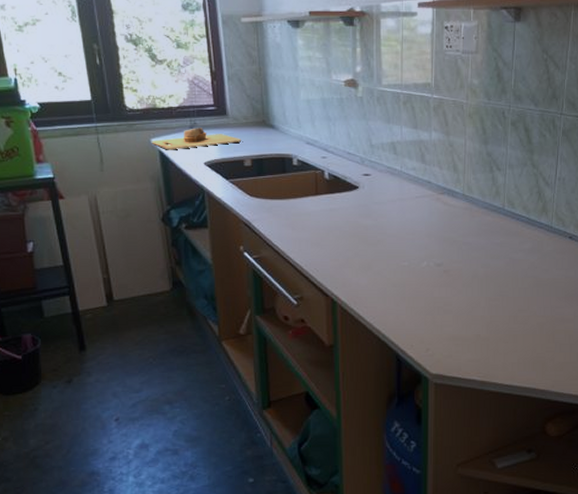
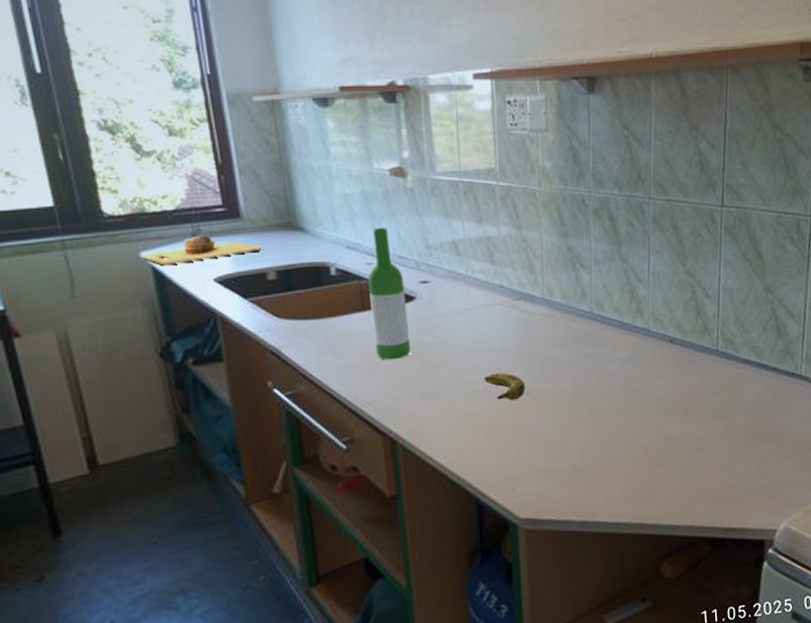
wine bottle: none [321,129,352,236] -> present [367,228,411,360]
banana: none [409,253,443,277] -> present [484,372,526,401]

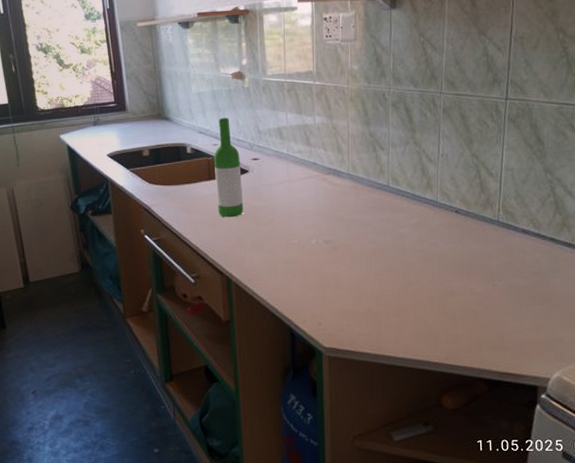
cutting board: present [140,235,263,266] -> none [60,123,140,145]
banana: present [484,372,526,401] -> none [299,231,332,253]

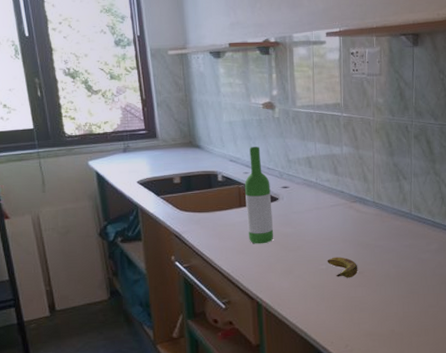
banana: none [299,231,332,253] -> present [327,257,358,278]

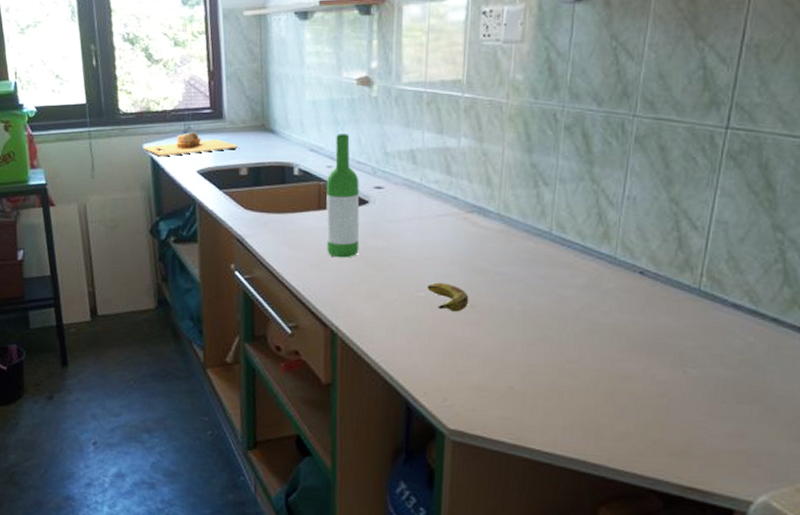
cutting board: none [88,150,171,171] -> present [143,132,239,157]

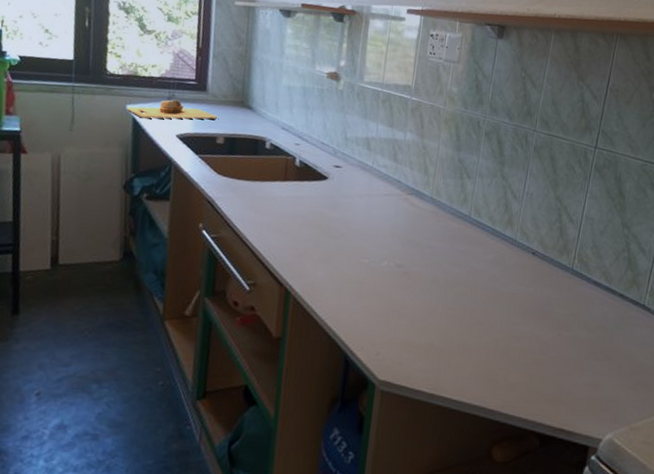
wine bottle: present [326,134,360,258] -> none [288,117,322,225]
banana: present [427,282,469,312] -> none [370,251,404,278]

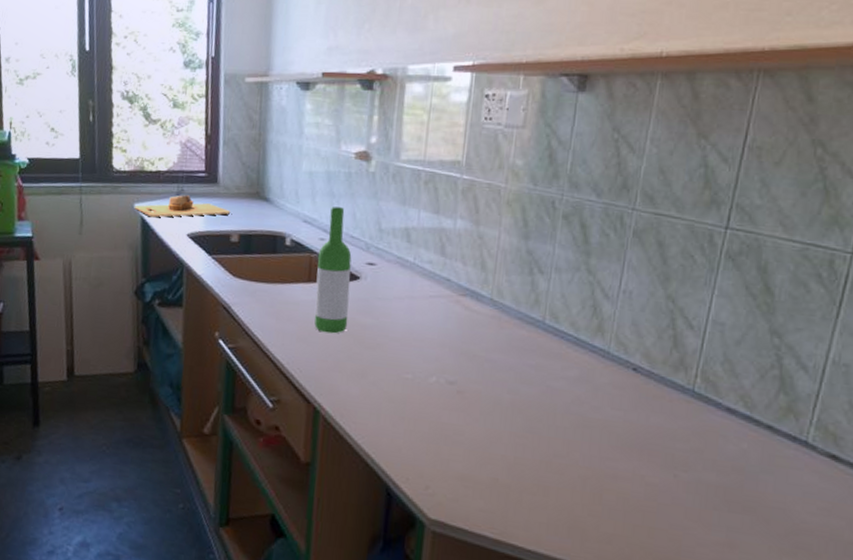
wine bottle: none [288,117,322,225] -> present [314,207,352,334]

